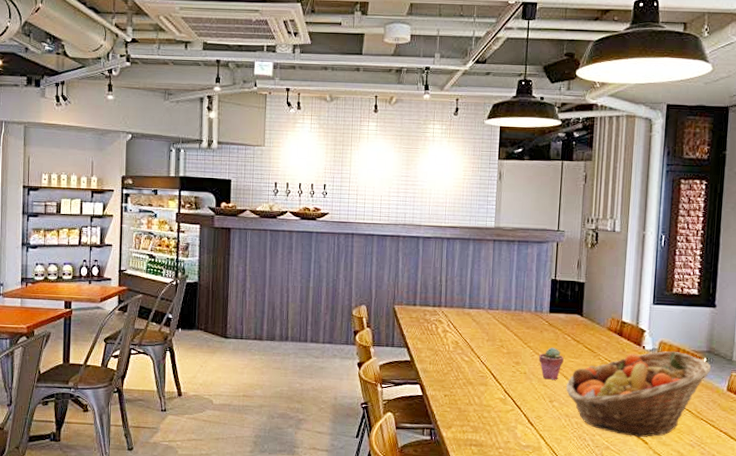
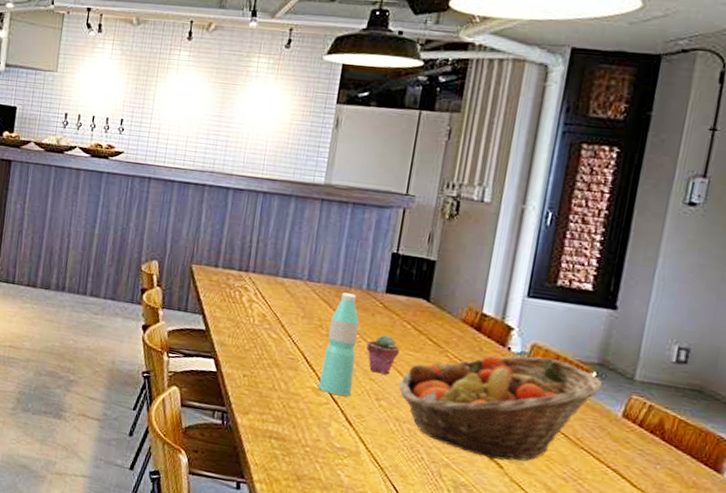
water bottle: none [504,316,532,403] -> present [318,292,360,396]

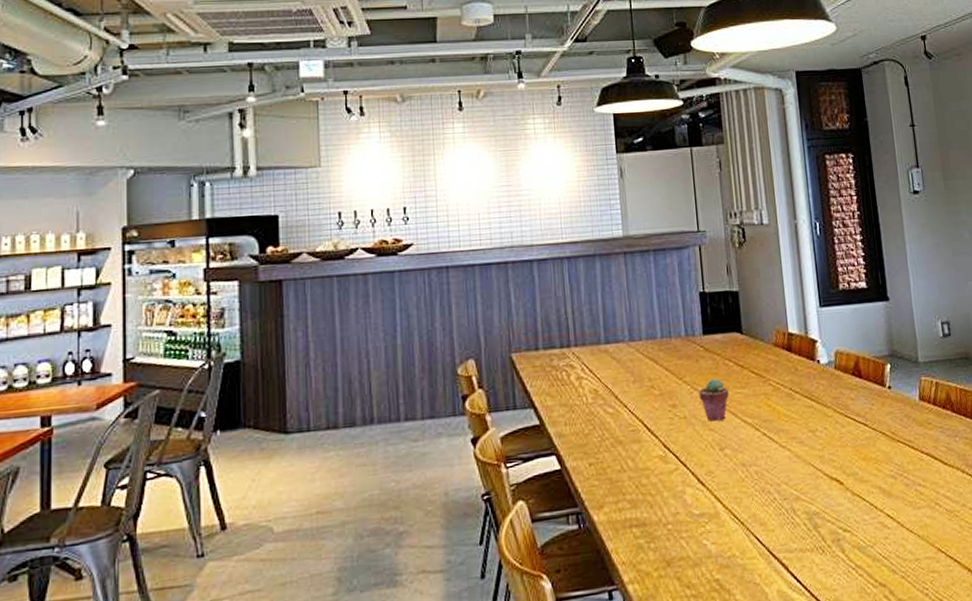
water bottle: present [318,292,360,396] -> none [660,344,697,458]
fruit basket: present [399,354,603,462] -> none [736,360,898,478]

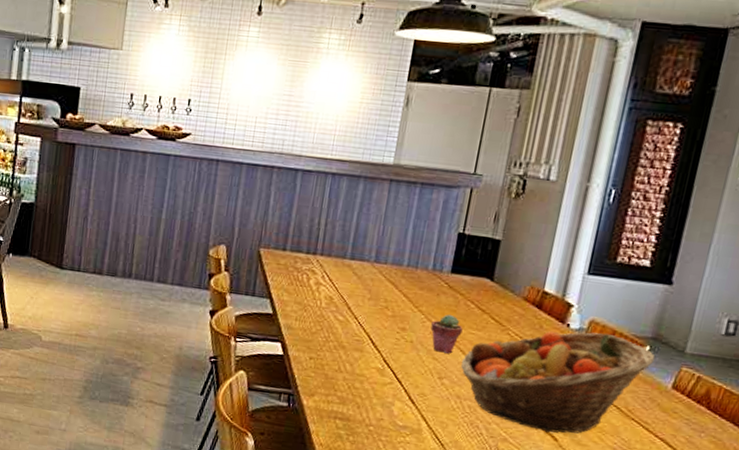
fruit basket: none [736,360,898,478] -> present [461,331,656,434]

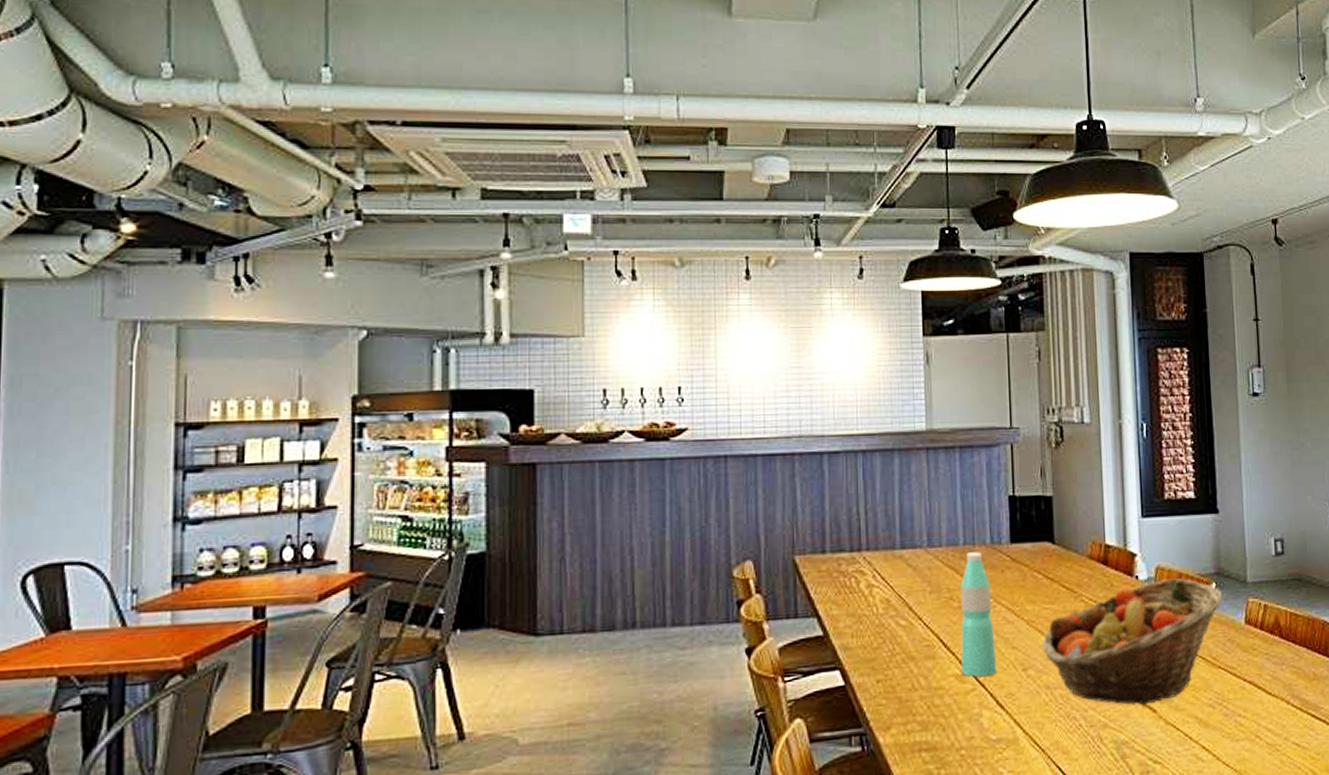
water bottle: none [382,273,425,376] -> present [960,552,997,677]
potted succulent: present [430,314,463,354] -> none [1002,591,1036,639]

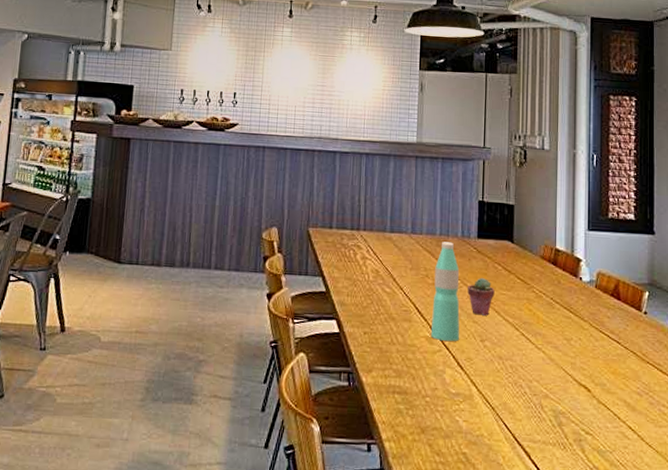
potted succulent: none [1002,591,1036,639] -> present [467,277,495,316]
fruit basket: present [1042,577,1223,705] -> none [498,283,655,384]

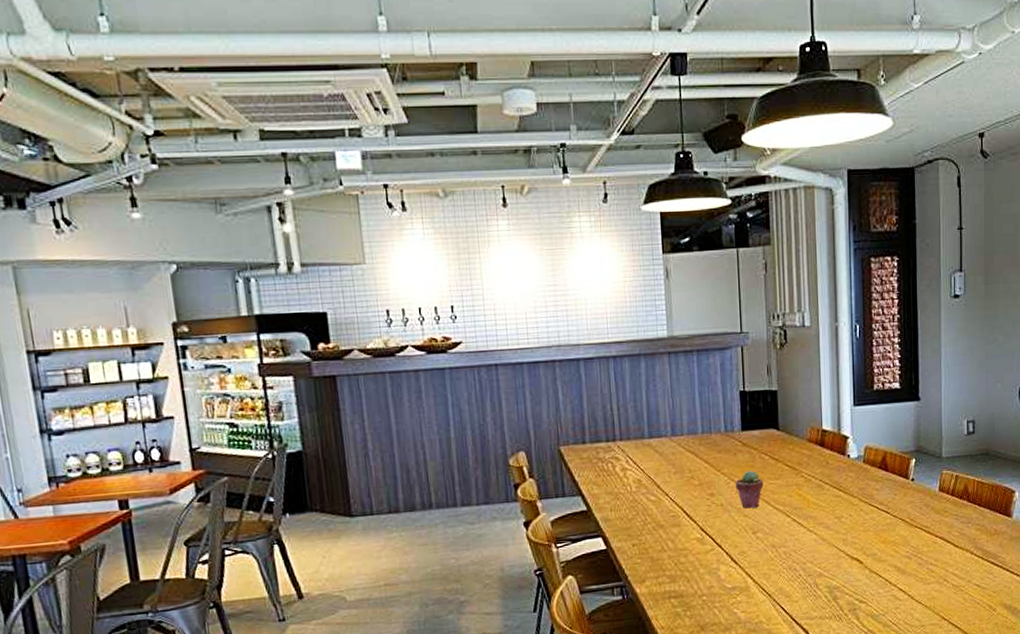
water bottle: present [430,241,460,342] -> none [700,439,732,540]

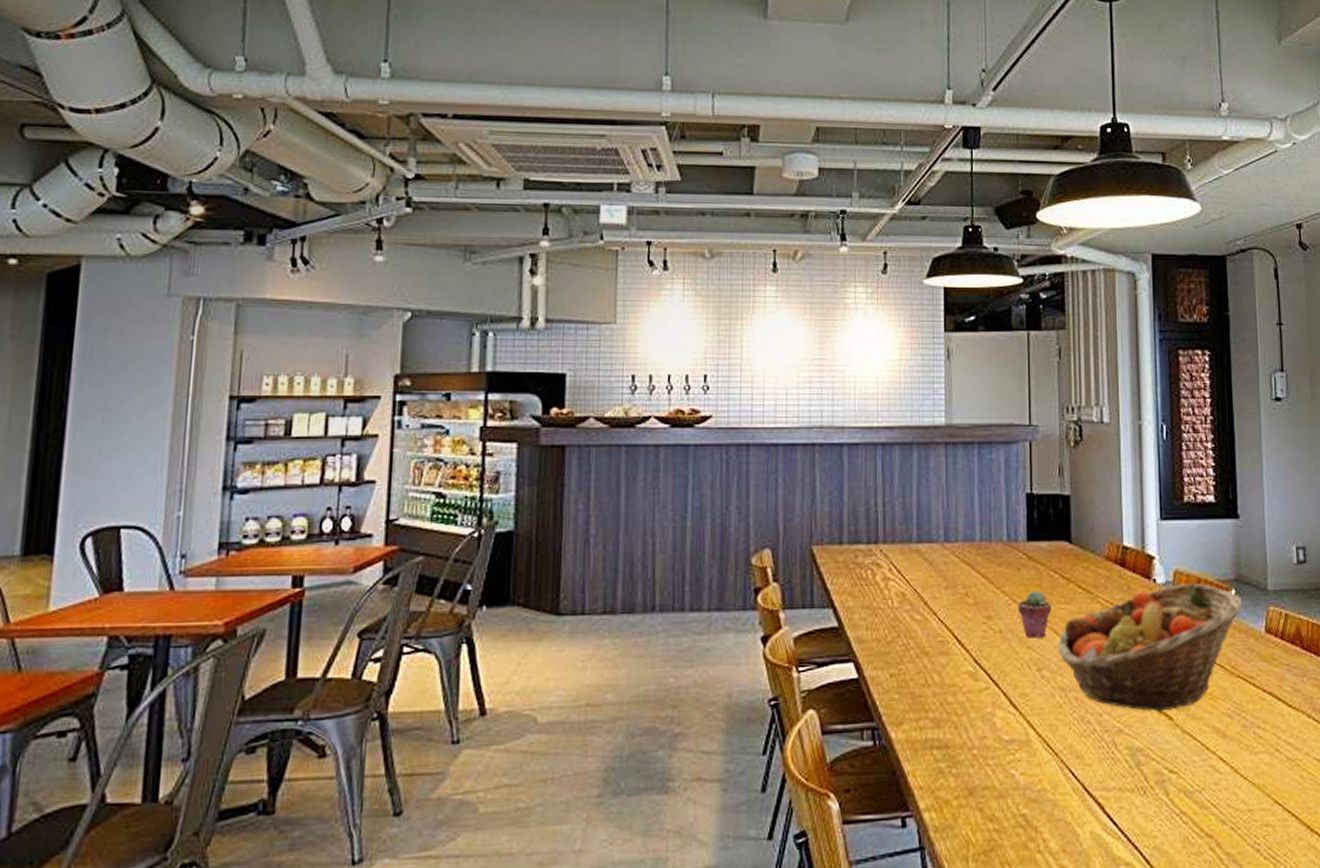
fruit basket: none [768,455,921,558] -> present [1057,582,1243,712]

